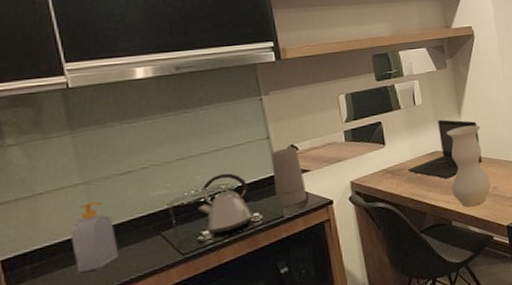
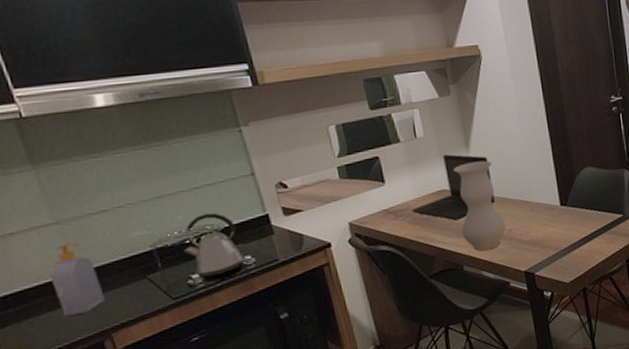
canister: present [271,146,308,208] -> none [257,184,303,251]

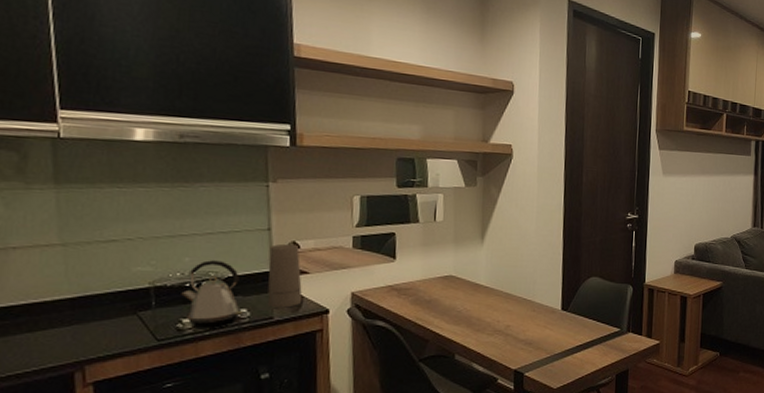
soap bottle: present [49,242,106,316] -> none [39,266,90,340]
canister: none [257,184,303,251] -> present [267,243,303,308]
laptop: present [411,154,495,221] -> none [416,241,500,308]
vase: present [452,160,506,252] -> none [460,253,505,343]

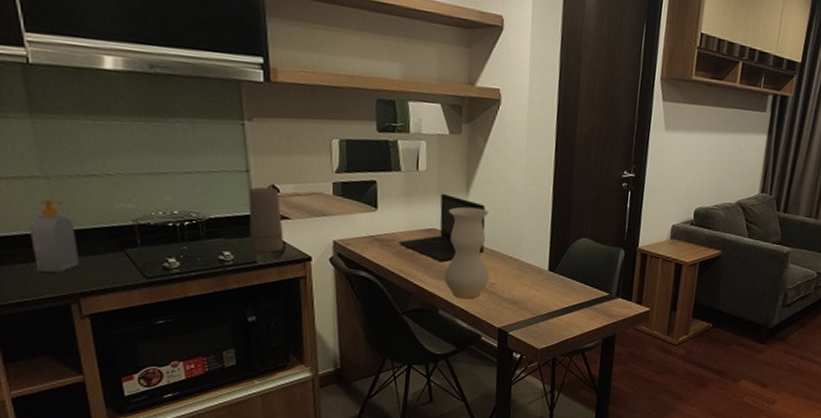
soap bottle: none [39,266,90,340] -> present [30,199,80,273]
kettle: present [181,260,244,330] -> none [165,200,227,270]
laptop: none [416,241,500,308] -> present [398,193,486,263]
vase: none [460,253,505,343] -> present [443,206,490,299]

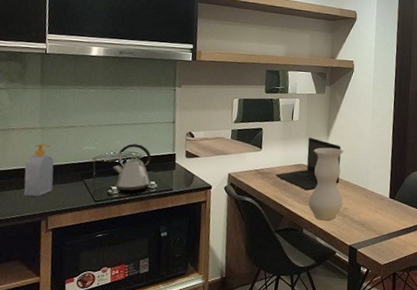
kettle: none [165,200,227,270] -> present [112,143,153,196]
canister: present [248,186,285,253] -> none [169,133,194,183]

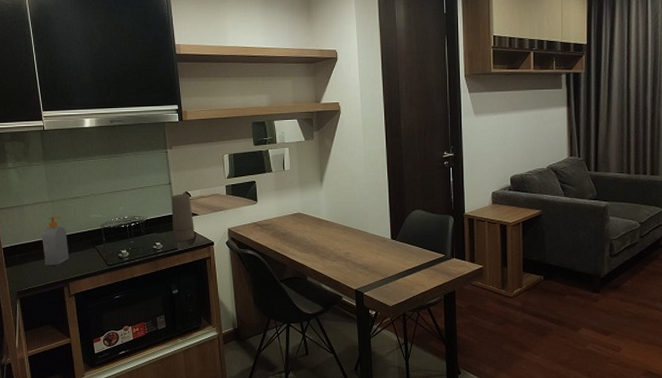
kettle: present [112,143,153,196] -> none [120,208,159,258]
canister: none [169,133,194,183] -> present [171,193,195,241]
laptop: present [275,137,341,191] -> none [274,185,338,239]
vase: present [308,147,344,221] -> none [308,194,345,267]

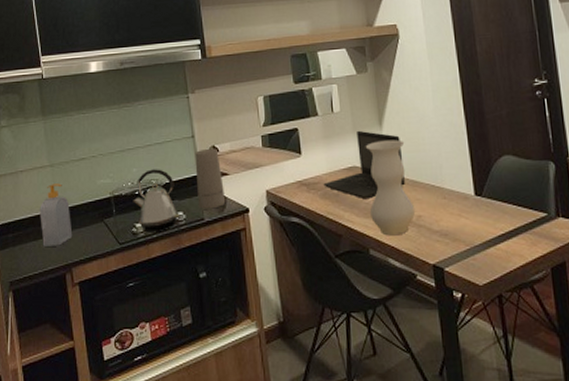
kettle: none [120,208,159,258] -> present [133,169,181,233]
laptop: none [274,185,338,239] -> present [323,130,405,200]
vase: none [308,194,345,267] -> present [365,139,416,236]

